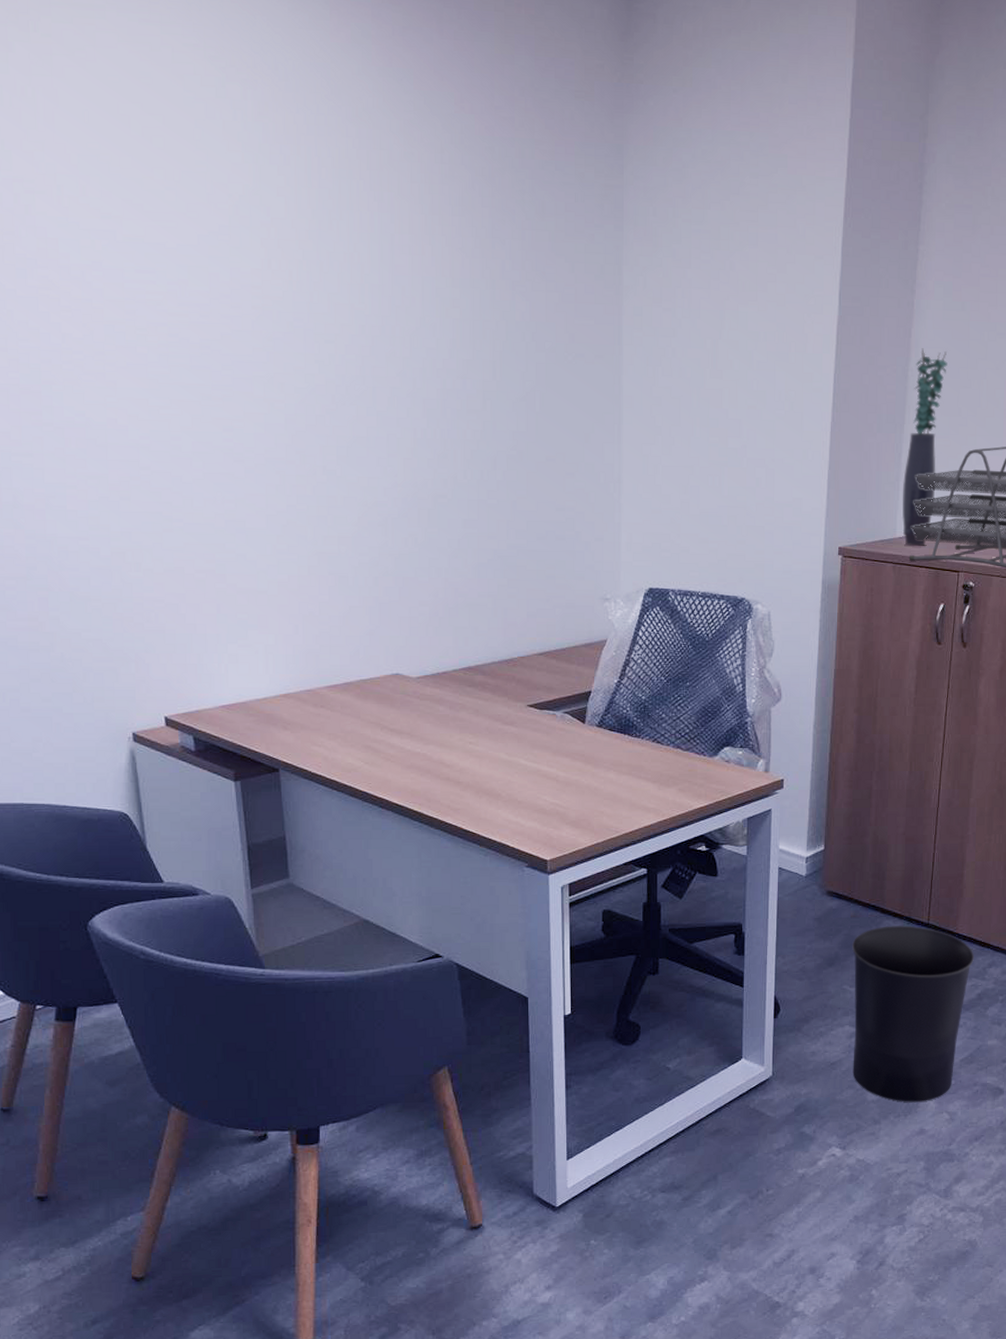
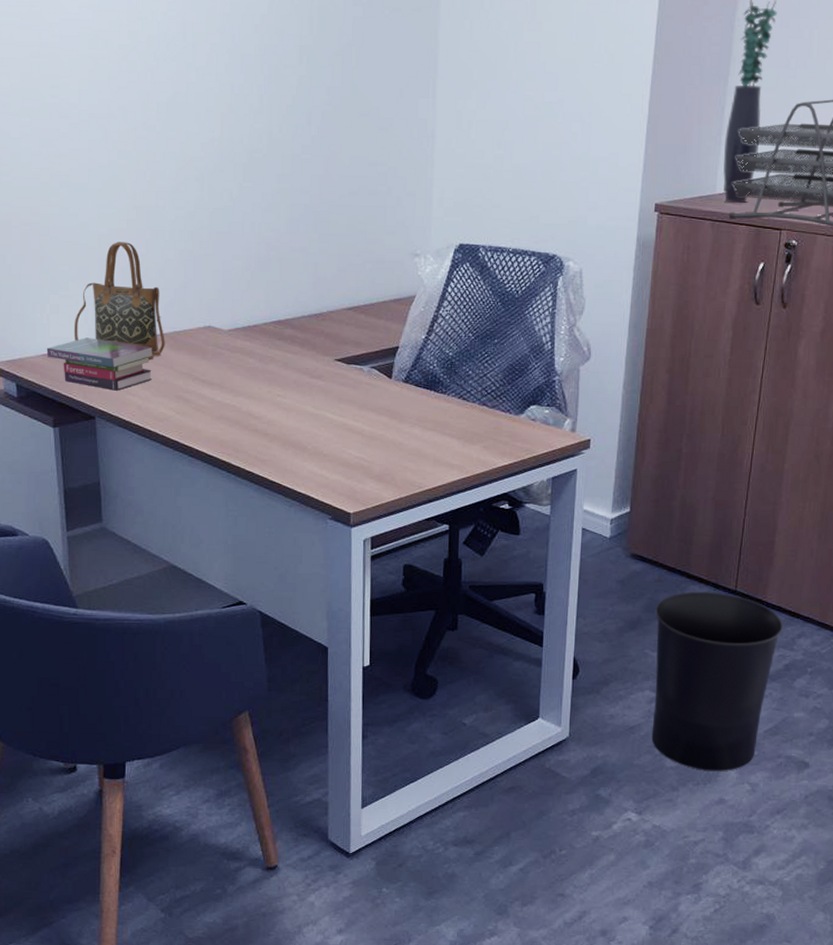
books: none [225,688,338,742] -> present [46,338,152,391]
handbag: none [254,589,351,710] -> present [74,242,165,361]

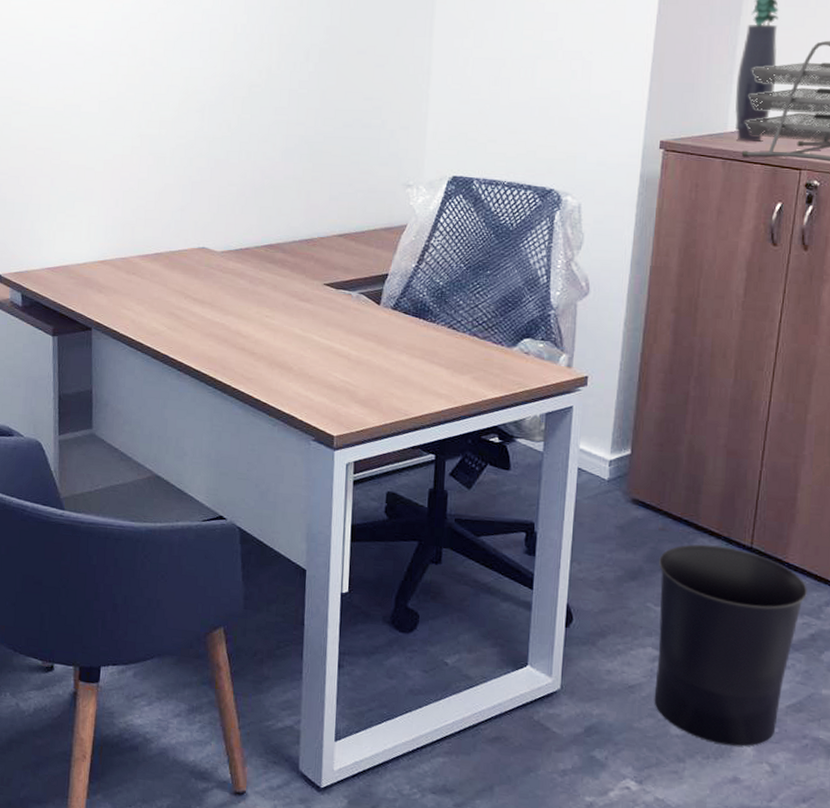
books: present [46,338,152,391] -> none [50,254,148,305]
handbag: present [74,242,165,361] -> none [76,167,161,278]

